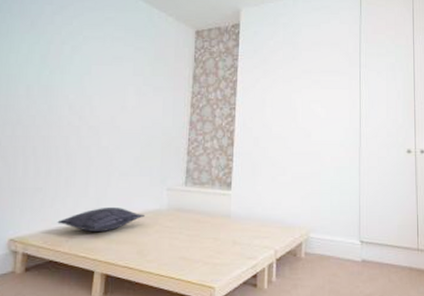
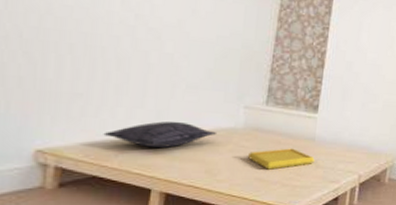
serving tray: none [171,226,232,248] -> present [247,148,315,170]

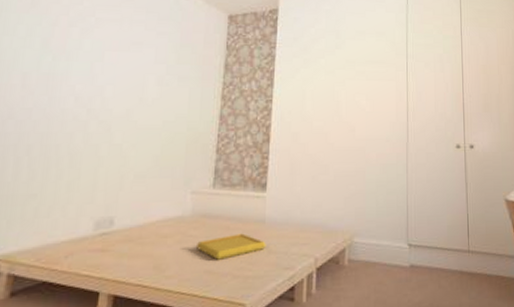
pillow: present [103,121,218,148] -> none [54,214,165,245]

